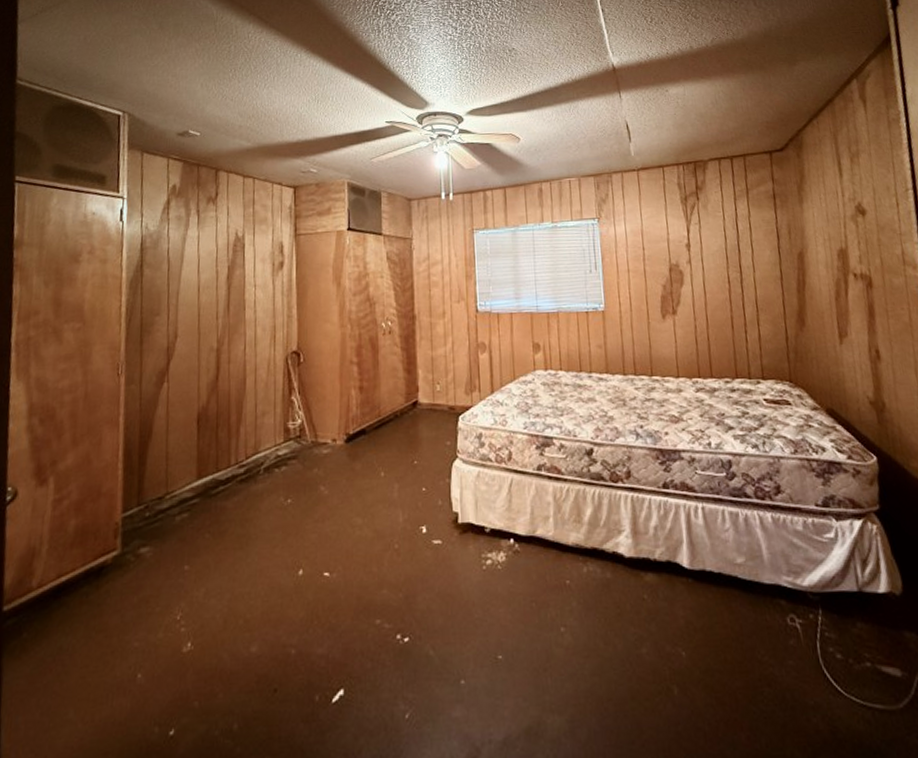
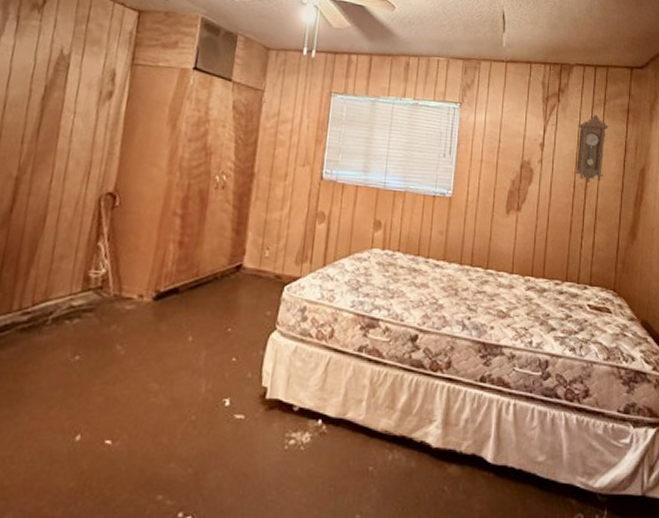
pendulum clock: none [722,205,758,276] -> present [574,114,609,183]

